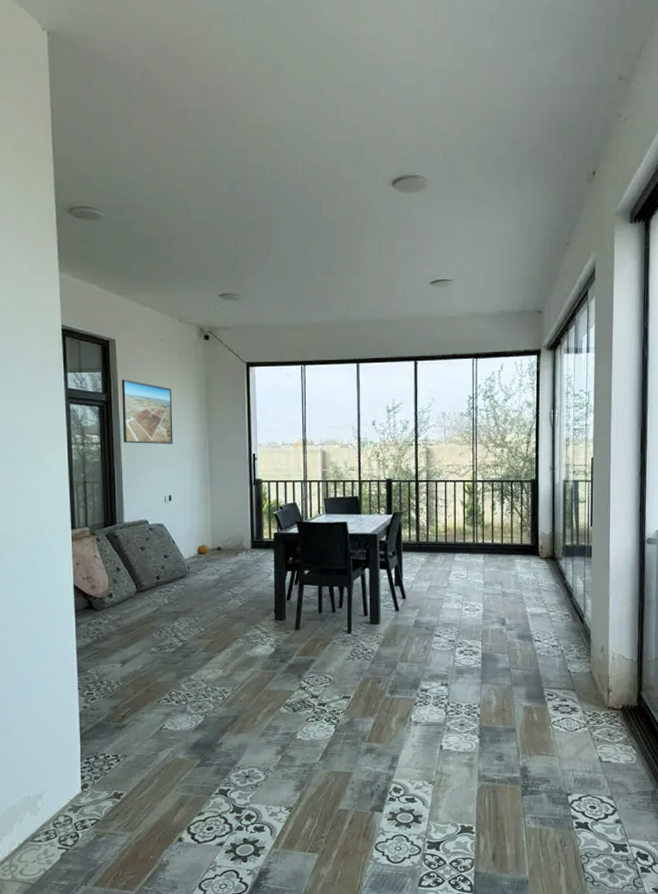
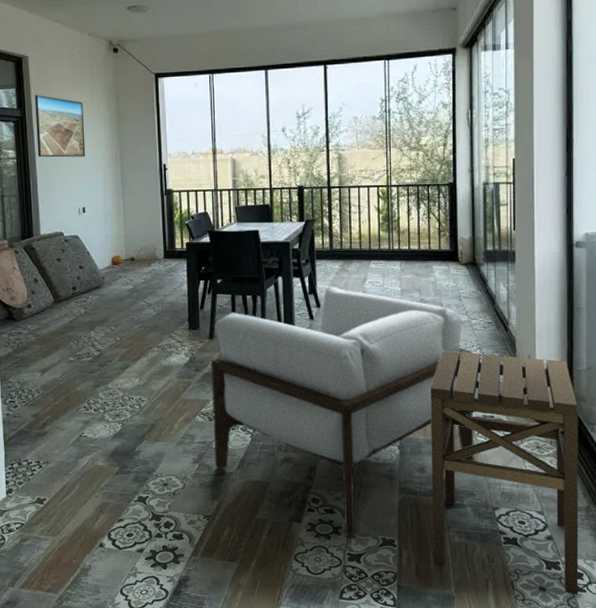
armchair: none [296,579,550,826] -> present [210,286,474,538]
side table: none [509,641,647,875] -> present [430,350,579,595]

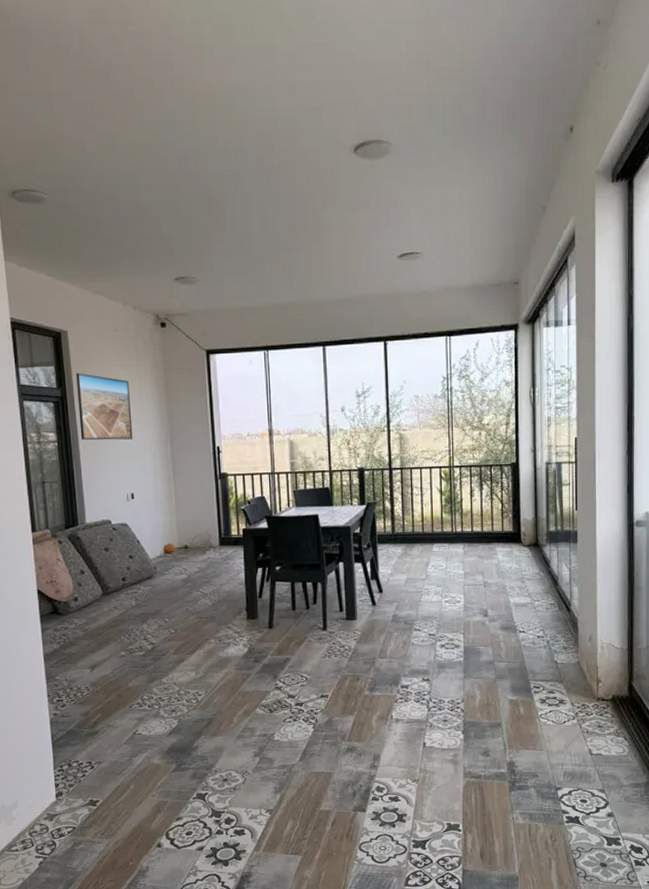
armchair: present [210,286,474,538] -> none [270,571,537,825]
side table: present [430,350,579,595] -> none [494,633,638,869]

